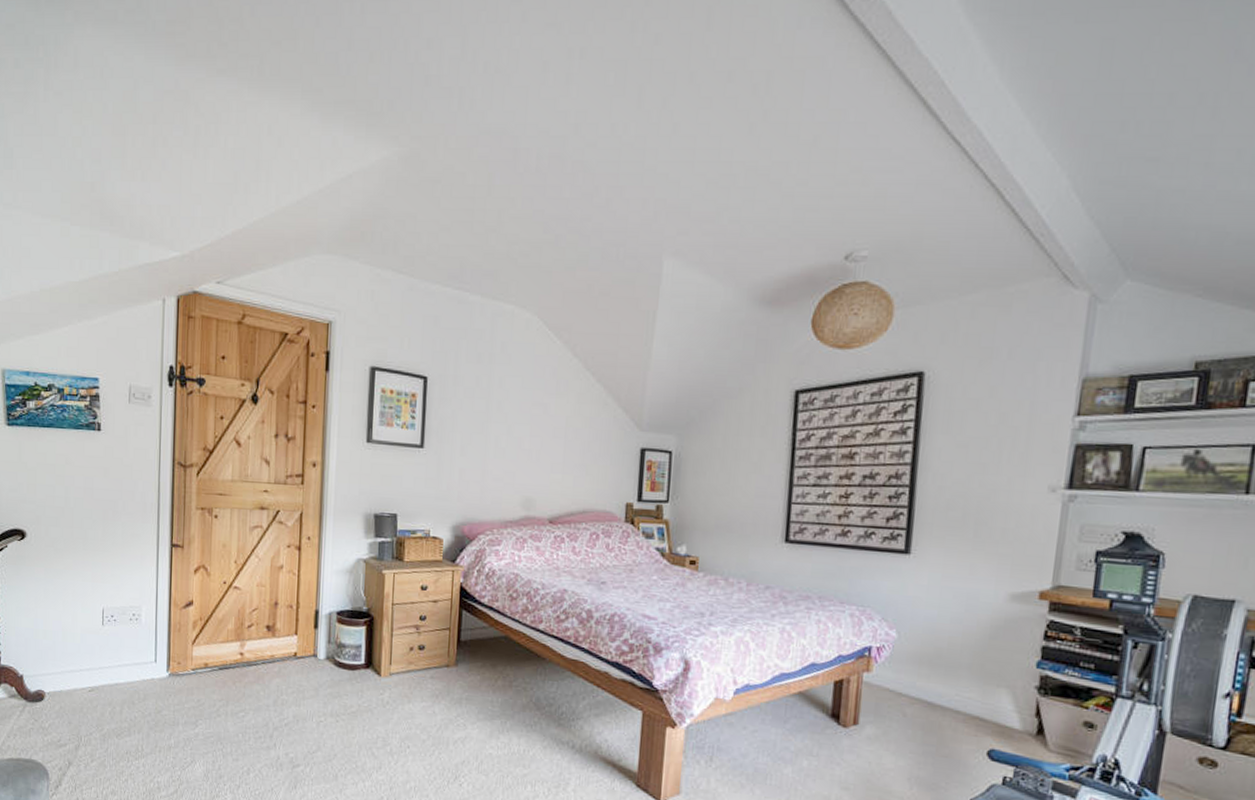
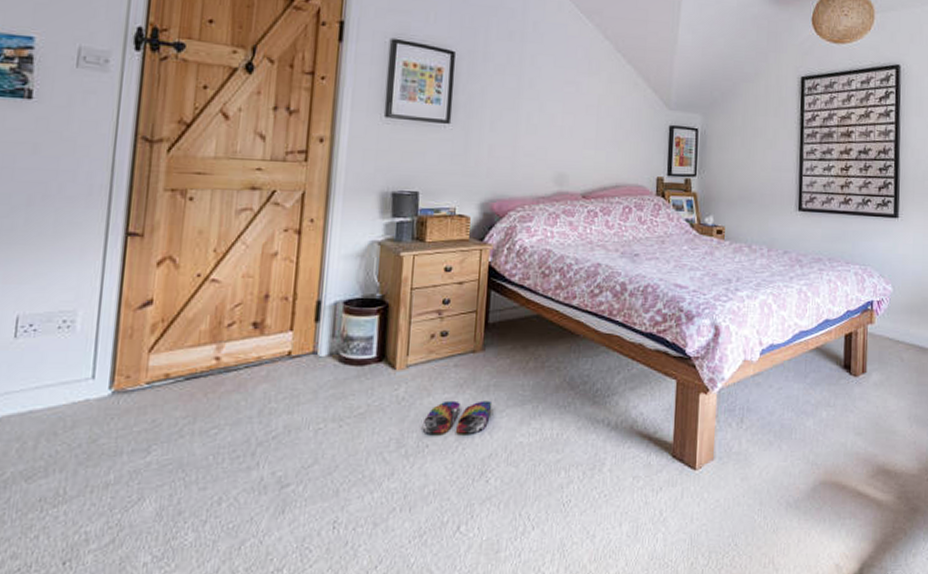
slippers: none [404,708,465,741] -> present [422,400,493,434]

